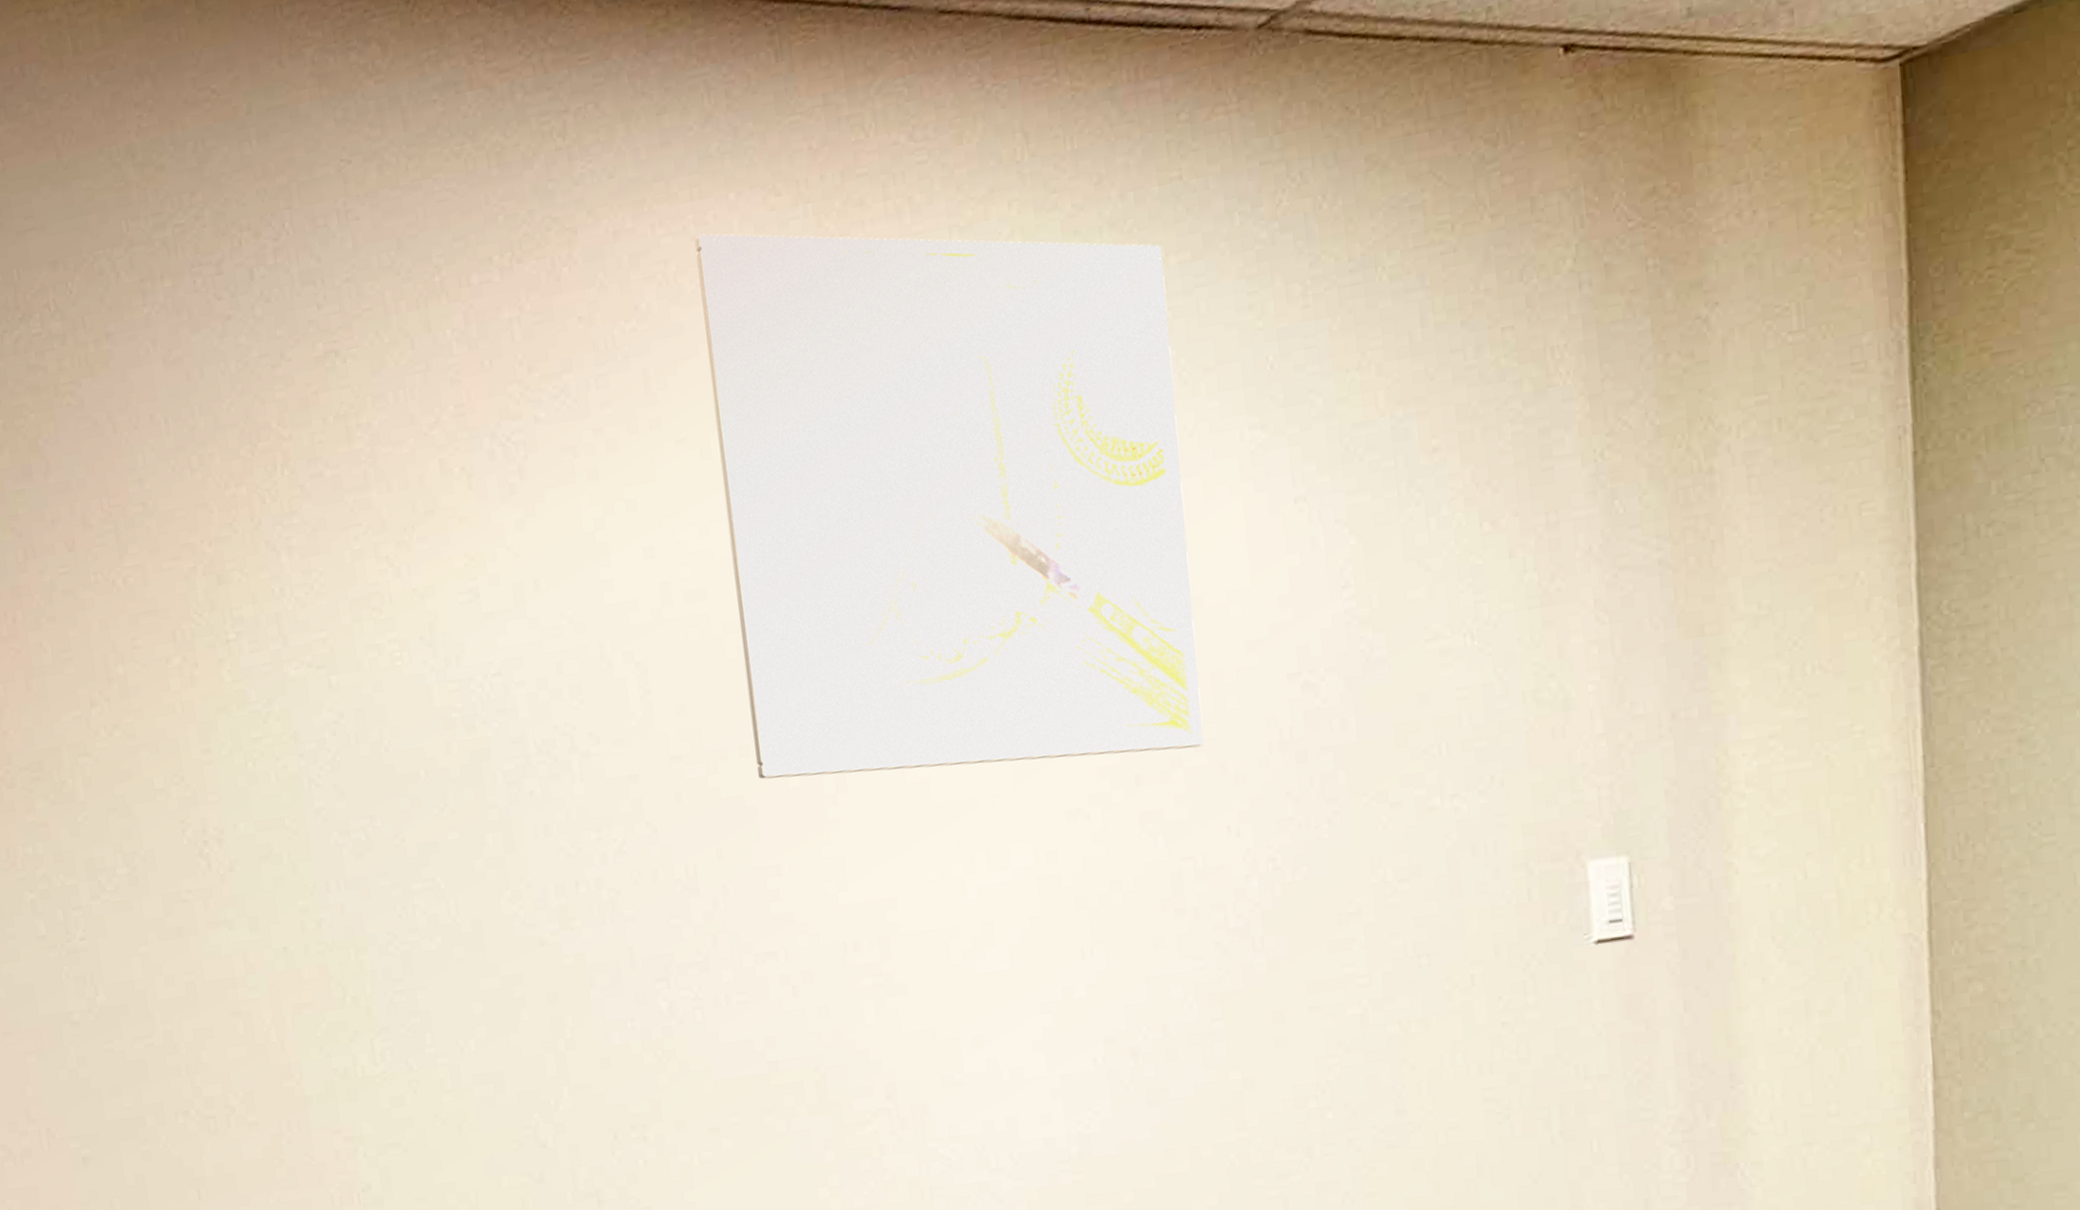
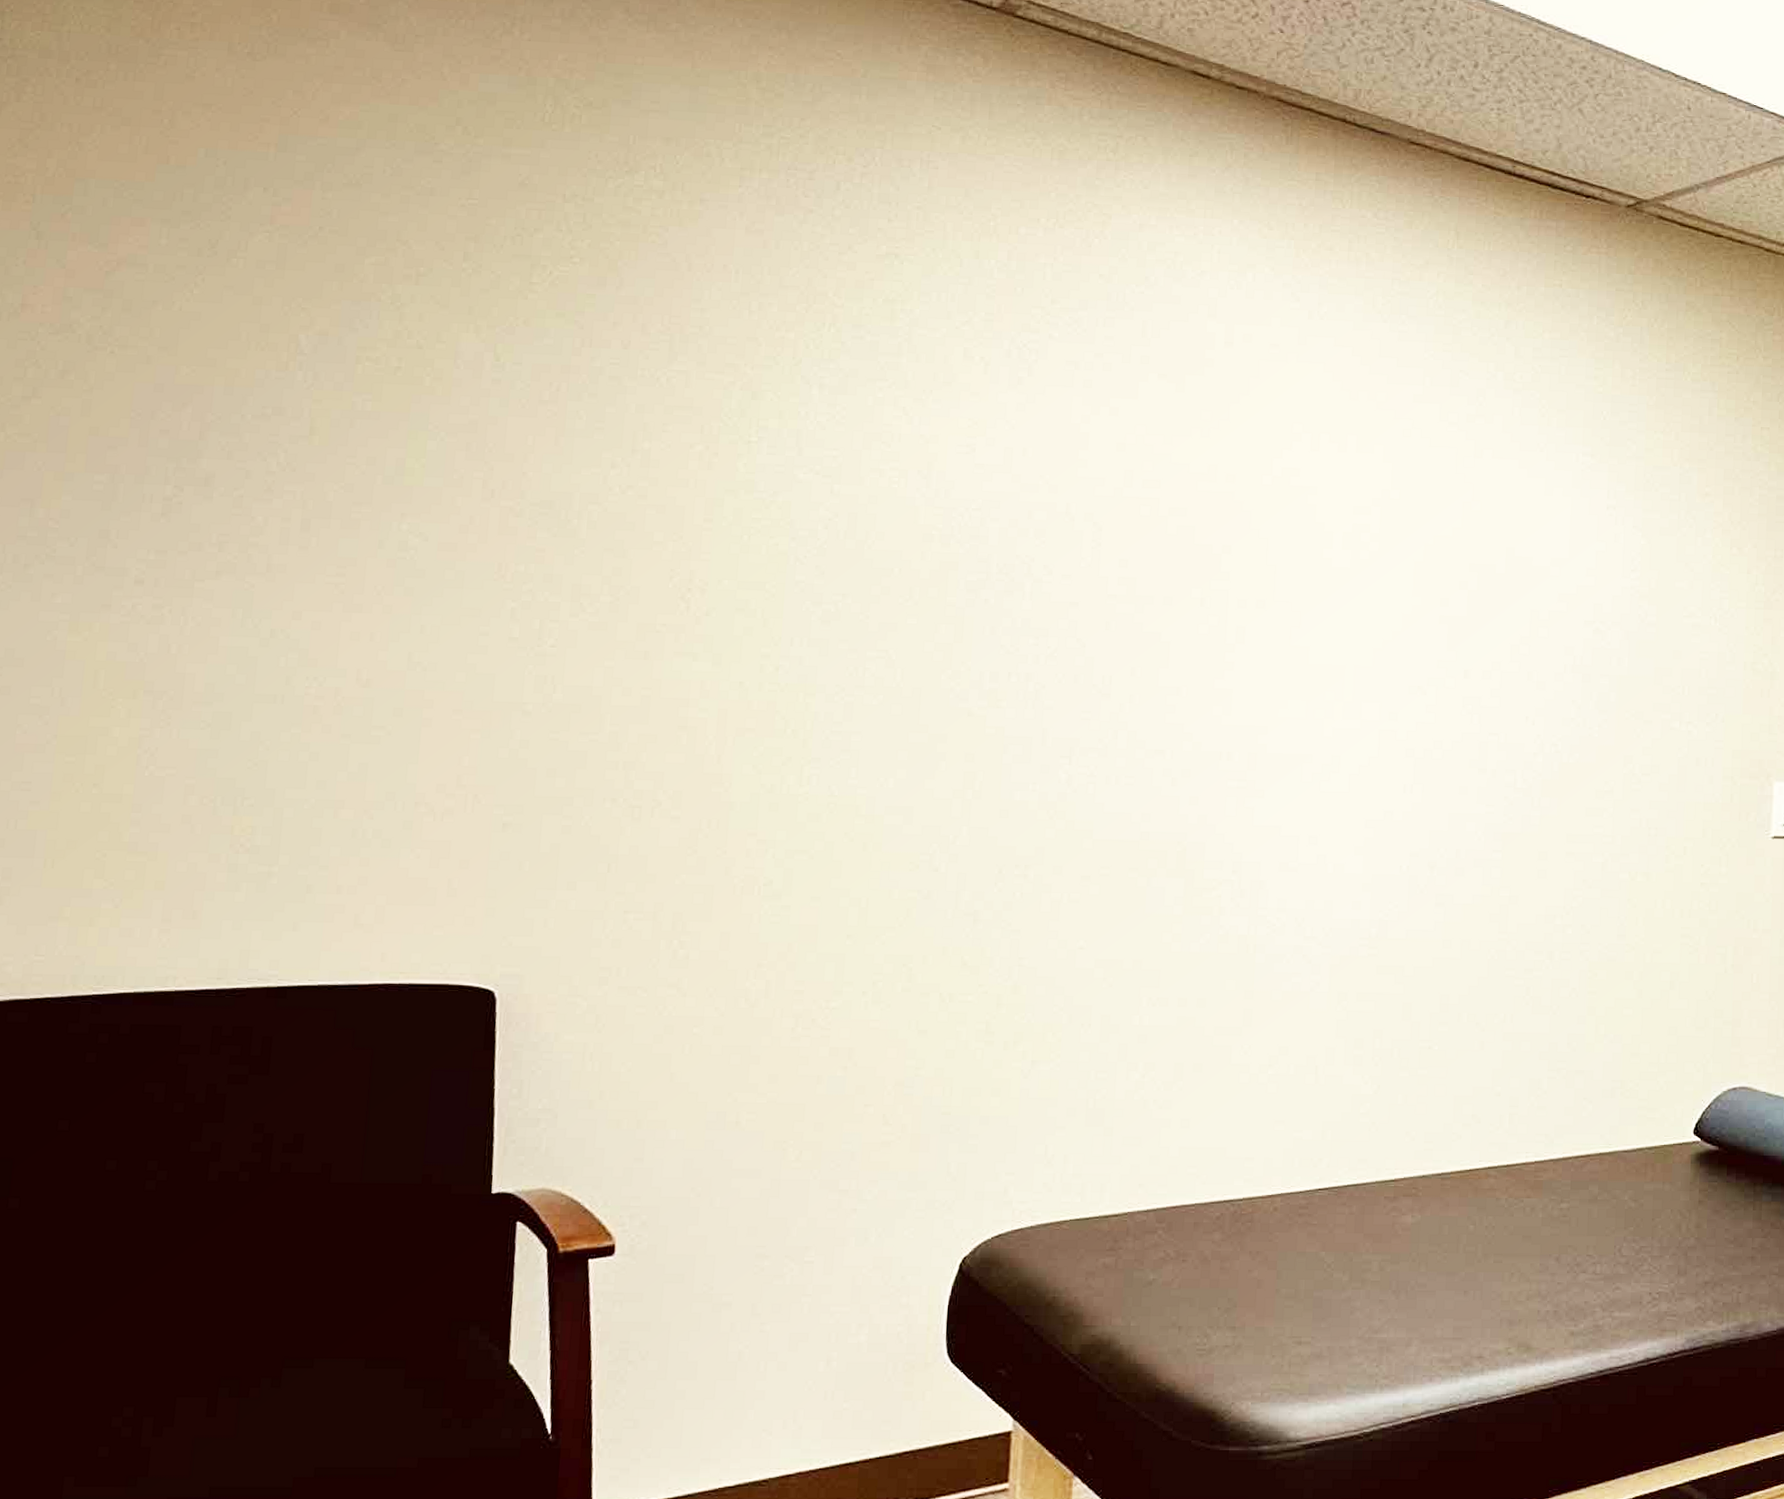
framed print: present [694,233,1204,780] -> none [1175,241,1540,659]

